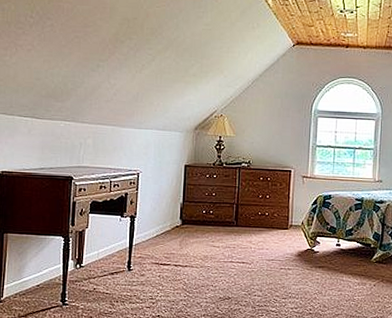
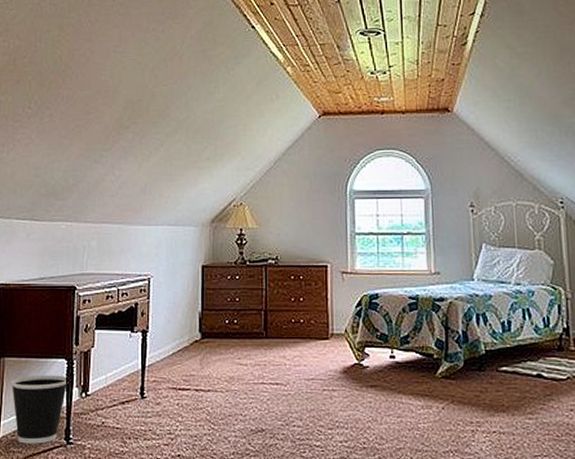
wastebasket: none [13,248,65,304] -> present [10,375,69,444]

